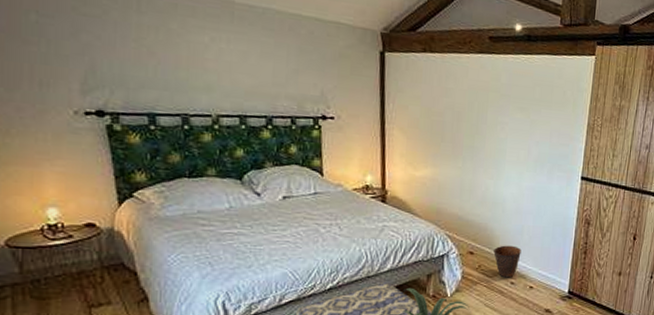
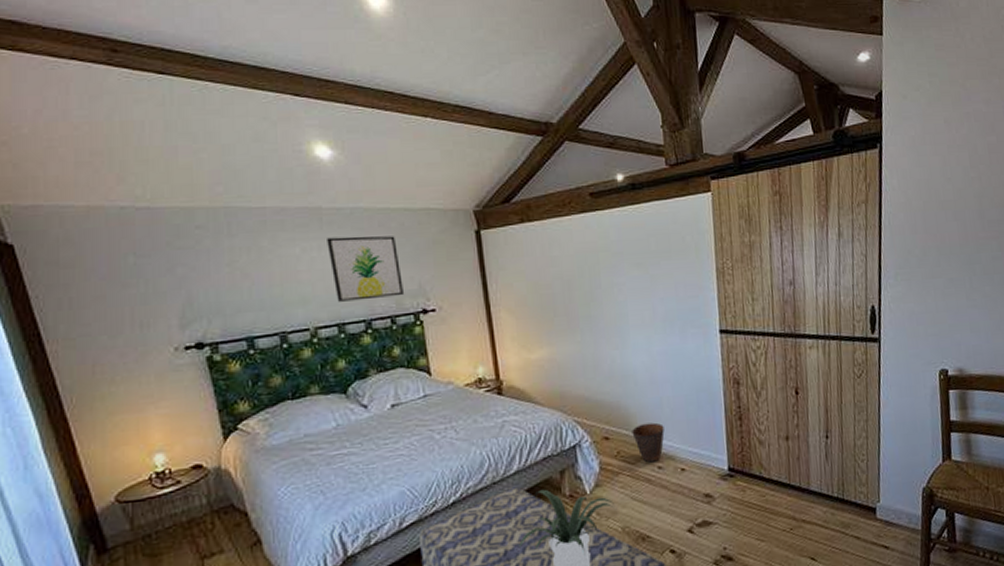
wall art: none [236,32,307,100] -> present [327,236,405,302]

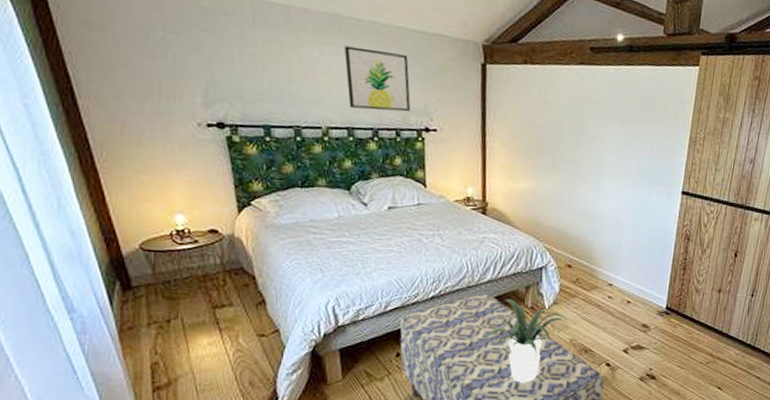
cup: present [632,422,665,463] -> none [591,259,619,292]

